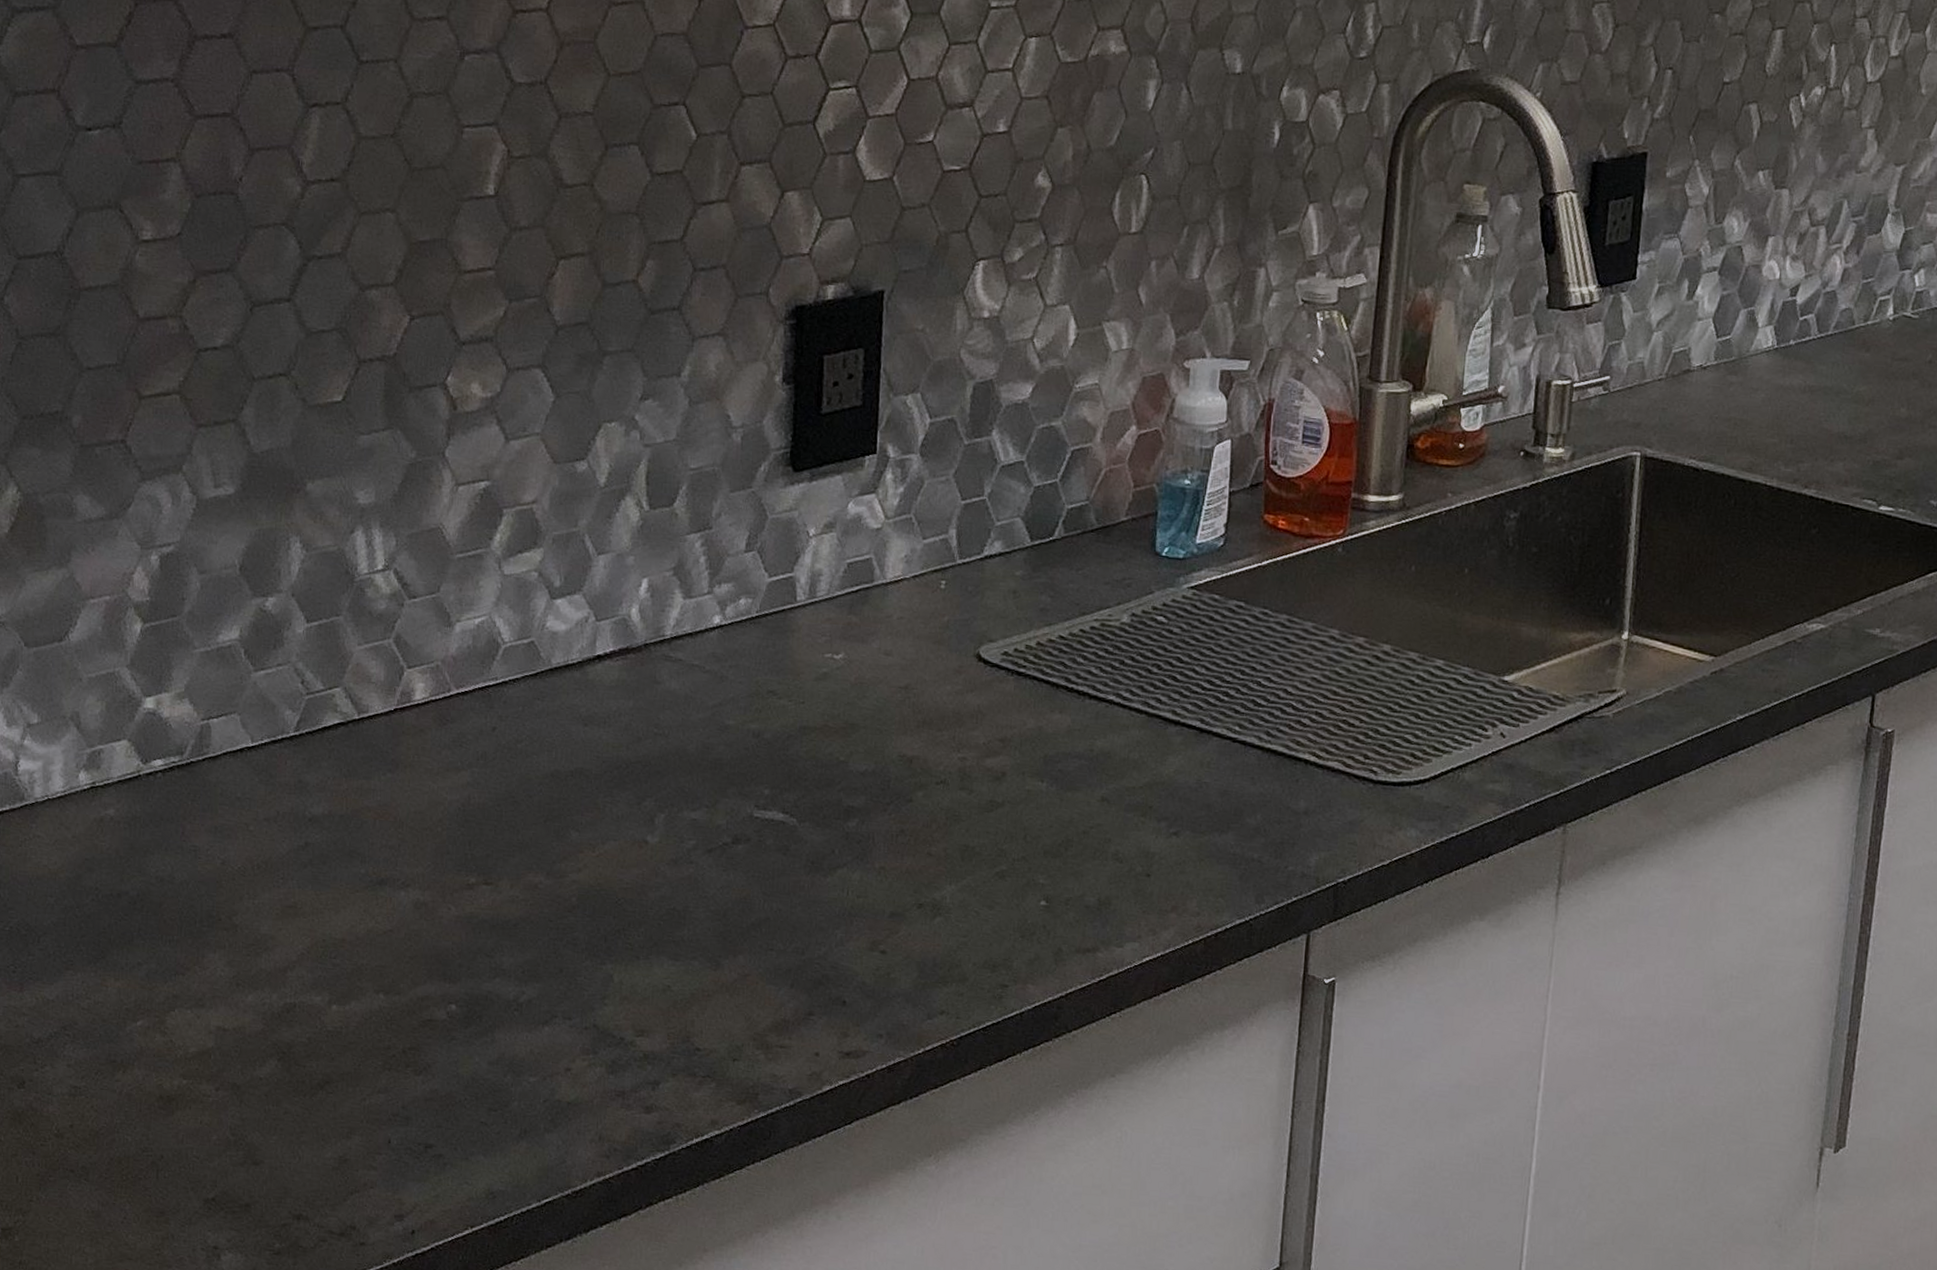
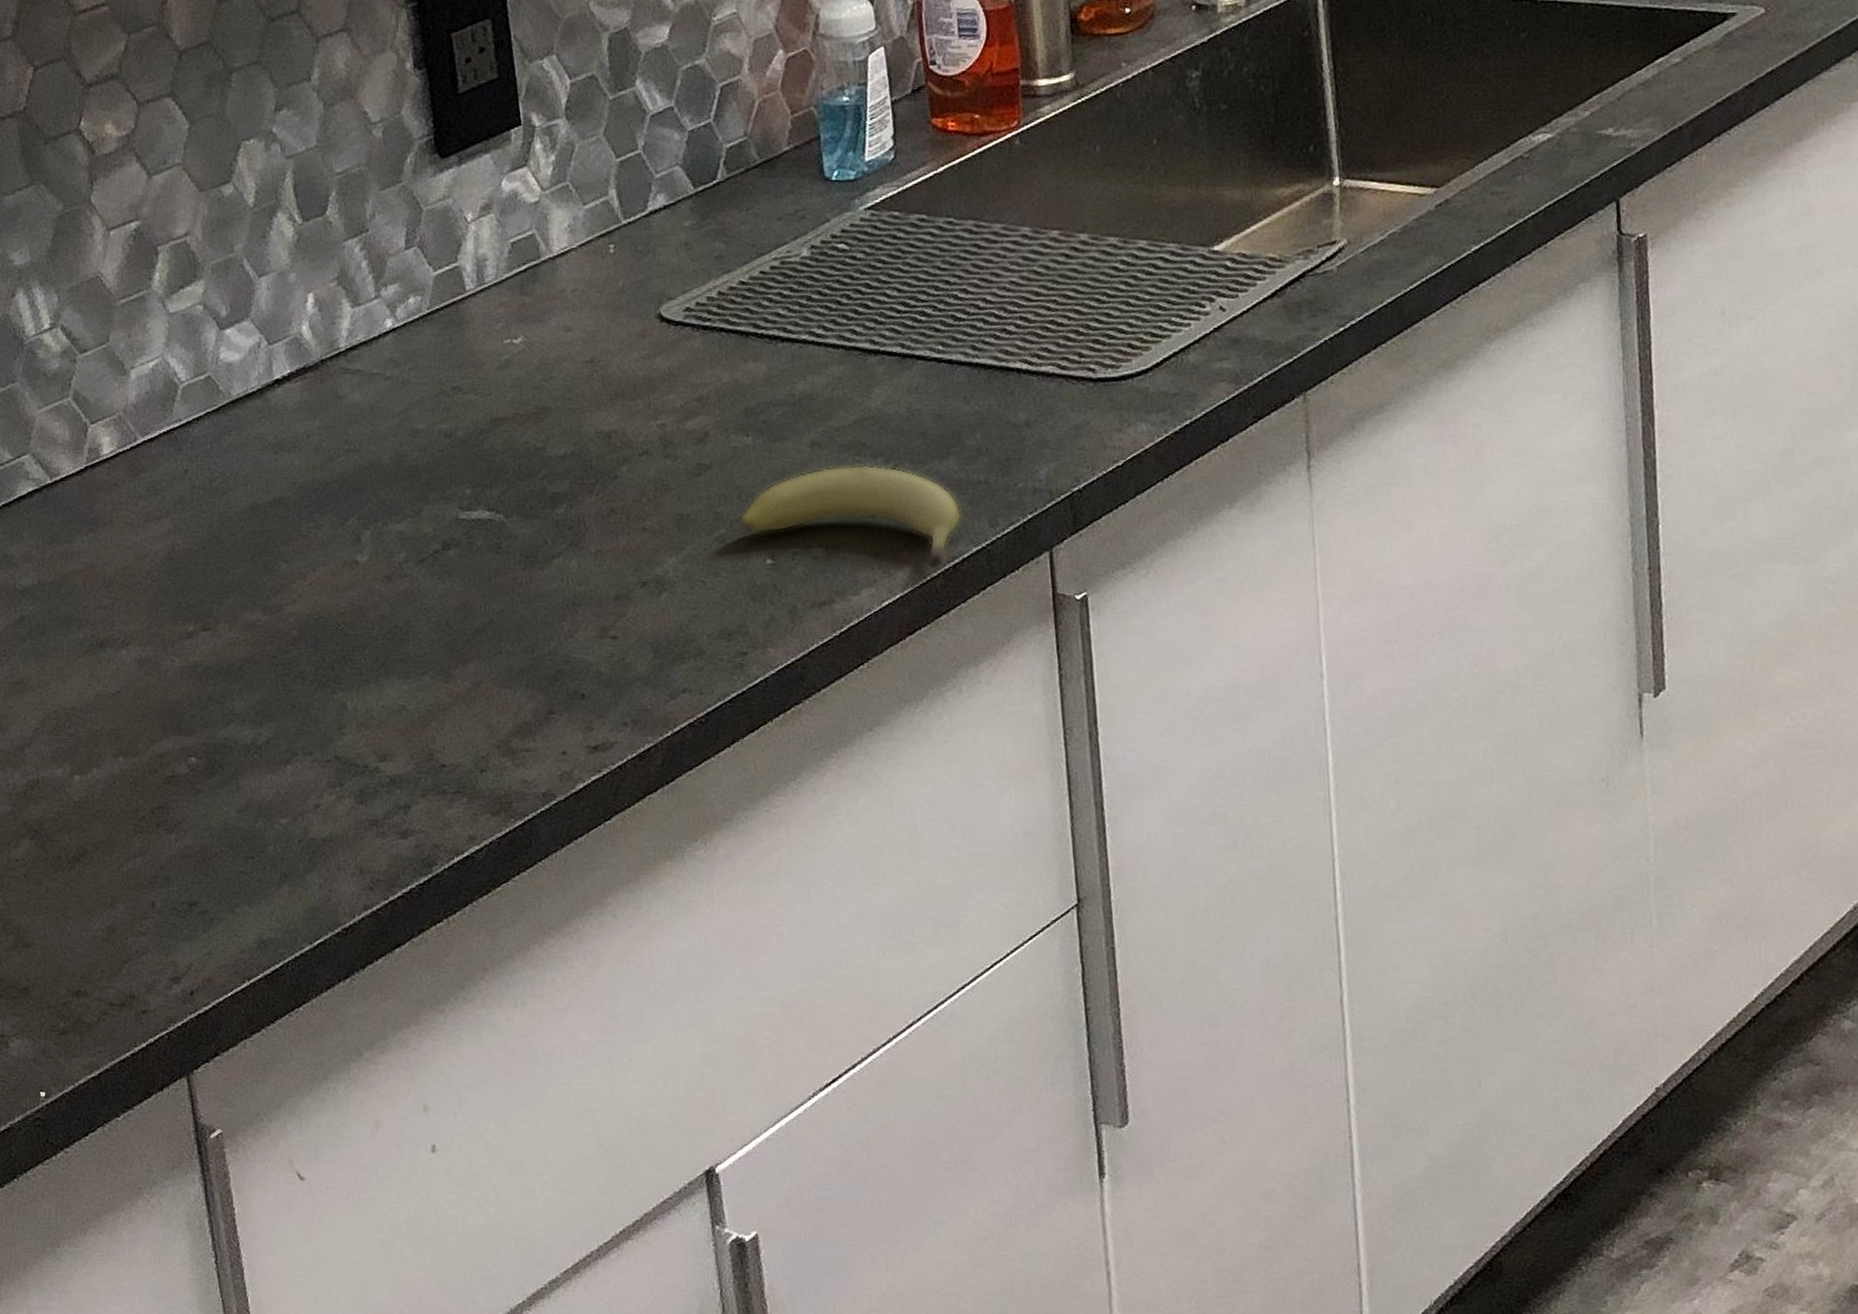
fruit: none [1018,823,1231,937] -> present [737,464,962,571]

